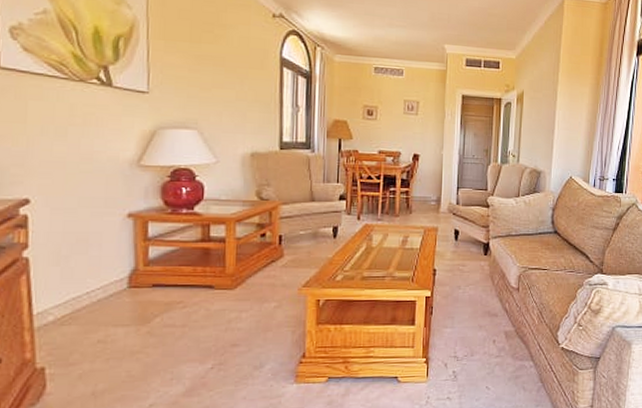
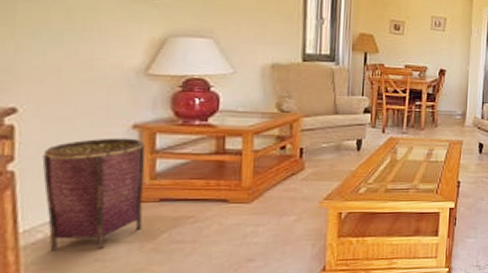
woven basket: none [51,226,139,332] -> present [42,138,145,251]

